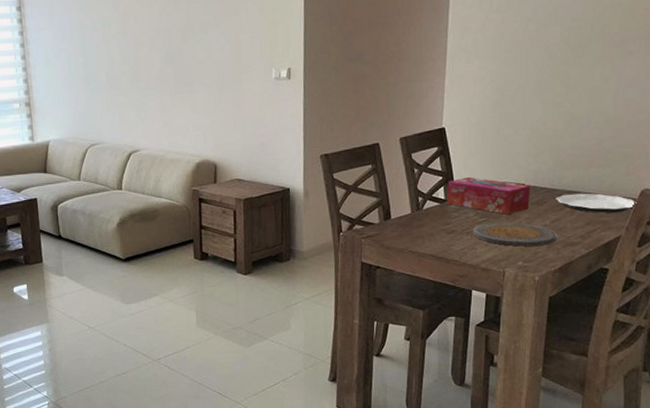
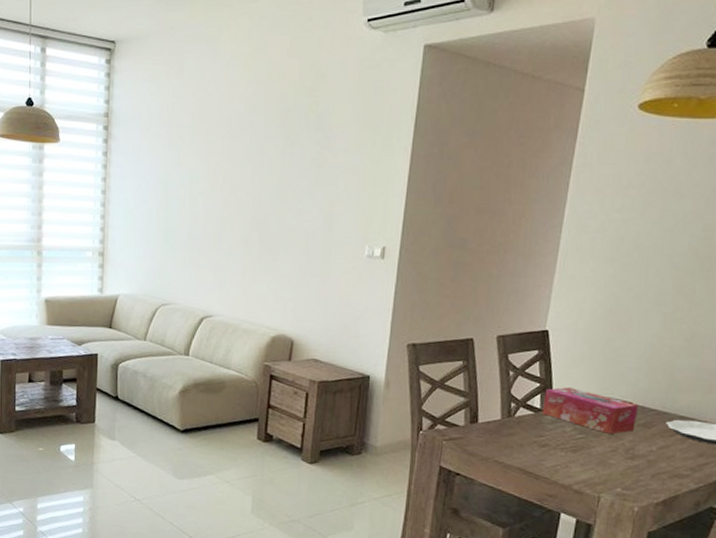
plate: present [472,222,557,247] -> none [567,440,663,474]

